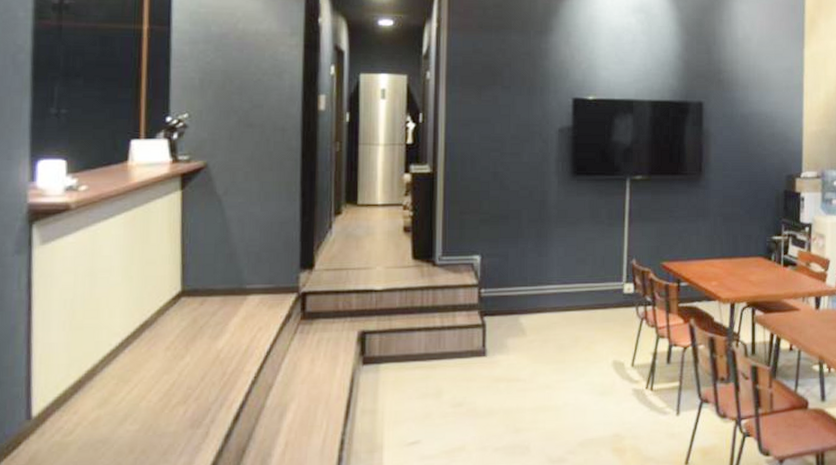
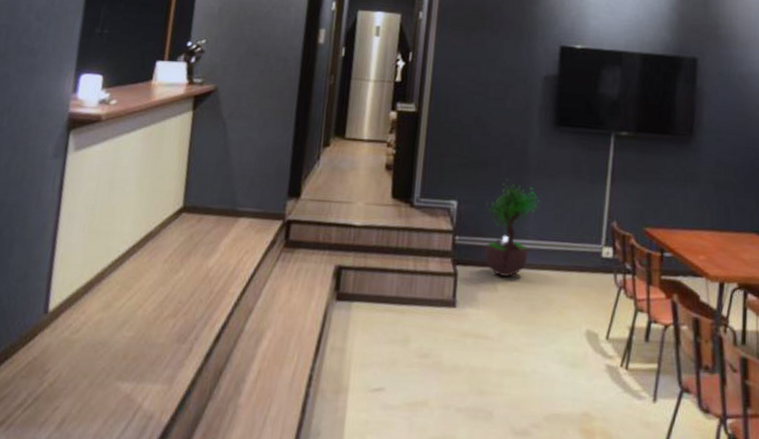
potted tree: none [506,230,562,323] -> present [482,179,540,277]

